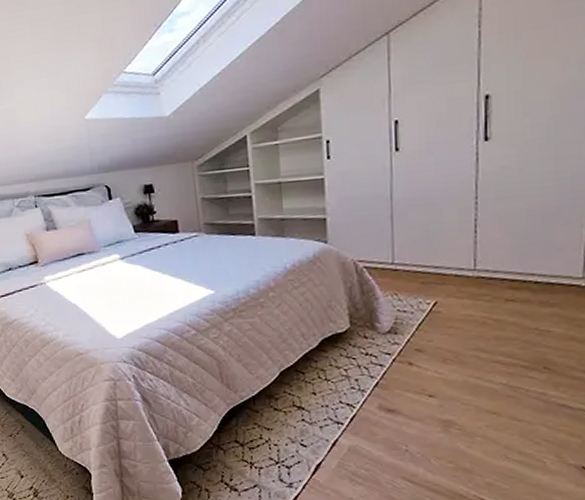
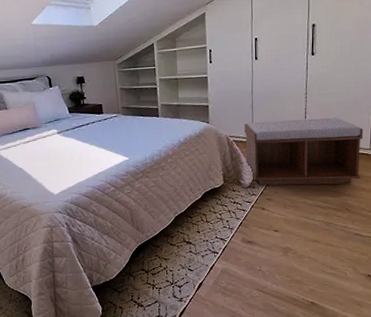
bench: none [380,232,572,331] -> present [244,118,364,186]

